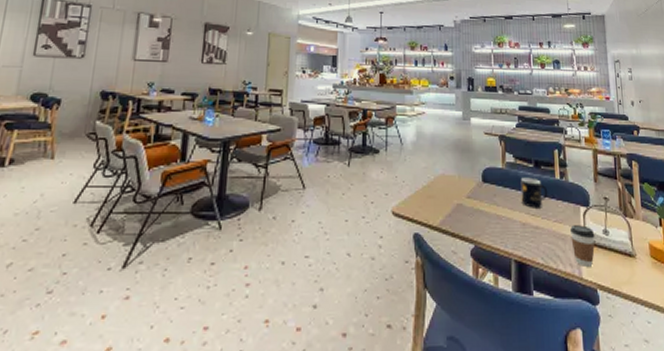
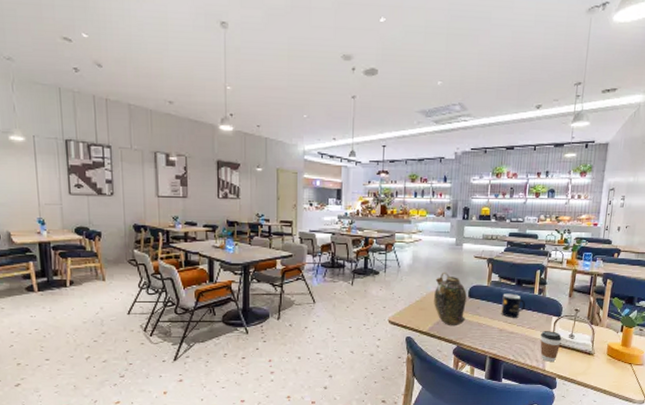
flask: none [443,150,481,219] -> present [434,272,467,327]

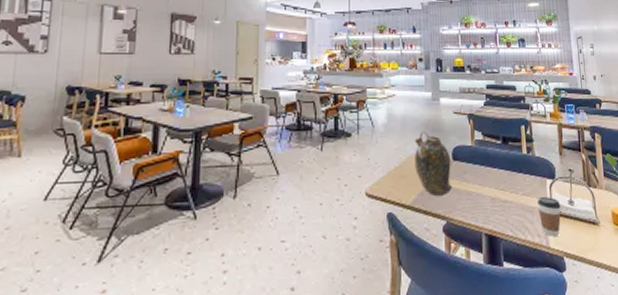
mug: present [501,293,526,318] -> none [489,153,516,183]

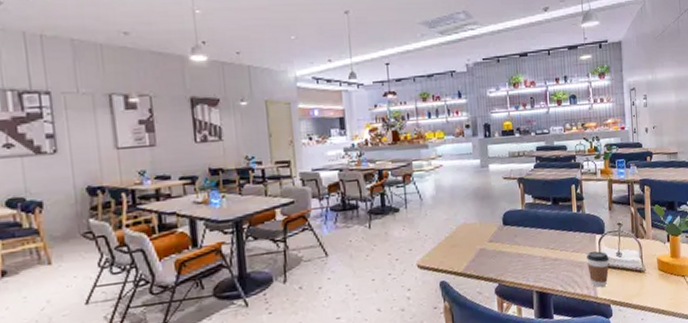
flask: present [414,131,452,197] -> none [464,199,503,262]

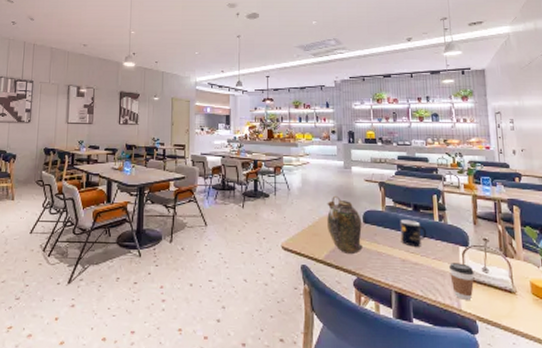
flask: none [464,199,503,262] -> present [327,195,363,255]
mug: none [539,214,566,243] -> present [400,219,427,247]

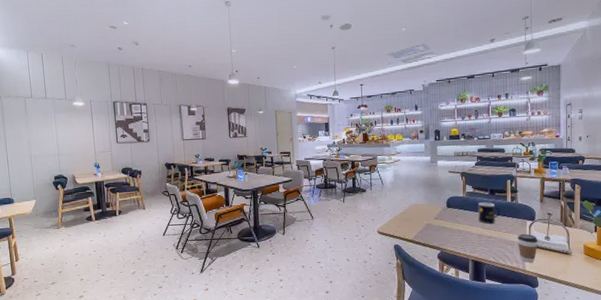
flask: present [327,195,363,255] -> none [416,186,446,234]

